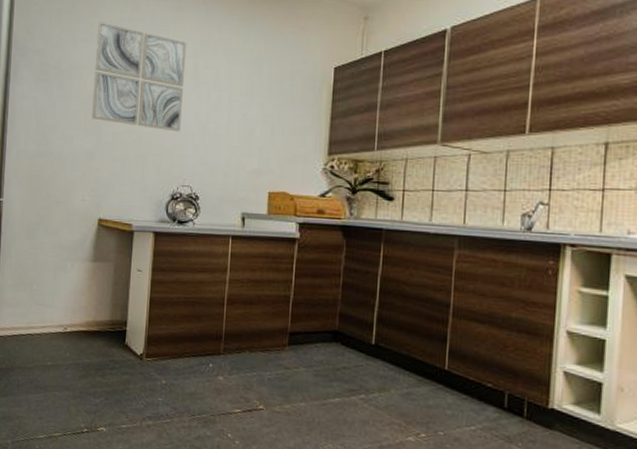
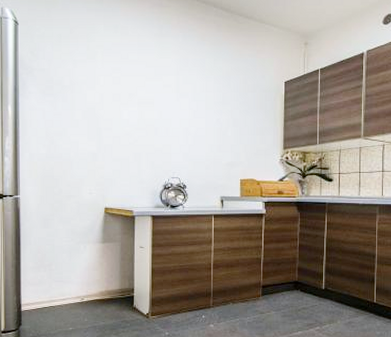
wall art: present [92,22,187,132] -> none [93,45,169,135]

